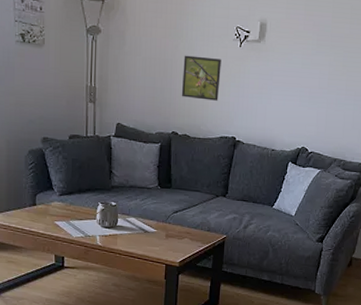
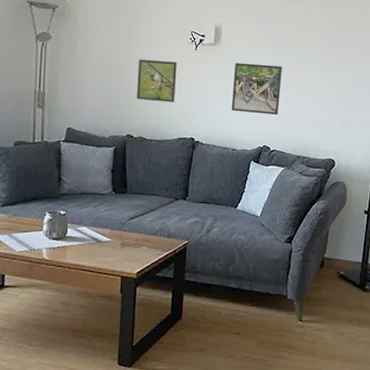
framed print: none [272,61,326,117] -> present [231,63,283,116]

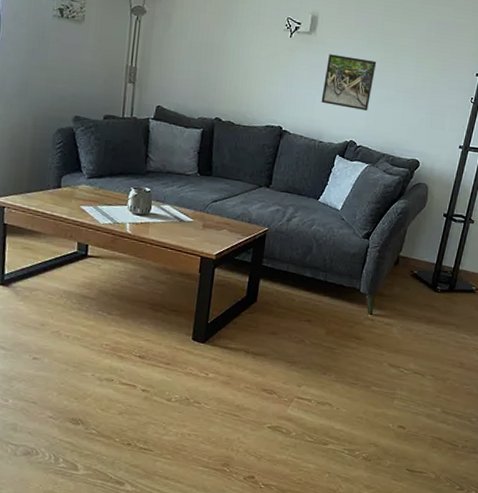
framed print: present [136,59,177,103] -> none [227,42,271,89]

